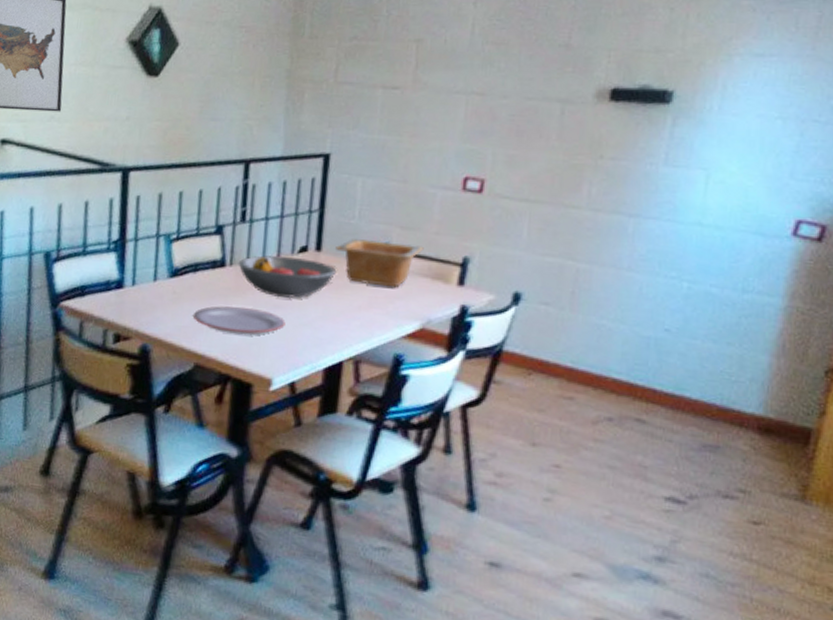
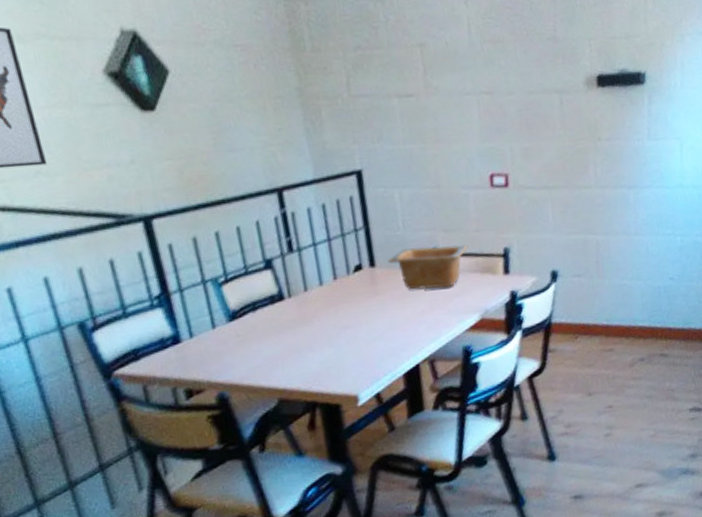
plate: present [192,306,286,336] -> none [263,333,358,364]
fruit bowl: present [238,255,337,298] -> none [296,276,395,319]

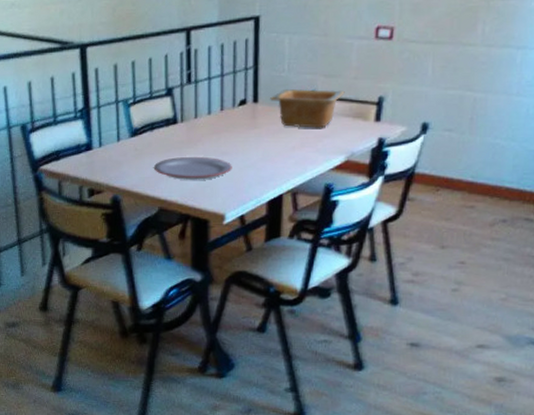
plate: none [263,333,358,364] -> present [153,156,232,180]

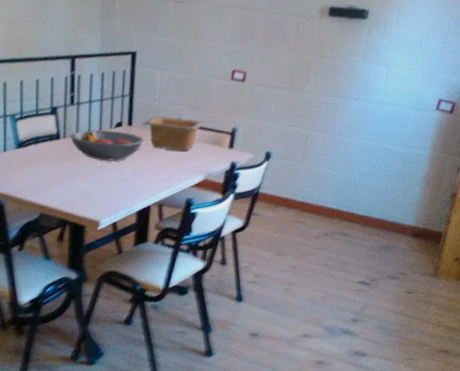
plate: present [153,156,232,180] -> none [36,168,108,190]
fruit bowl: none [188,110,272,146] -> present [70,130,144,162]

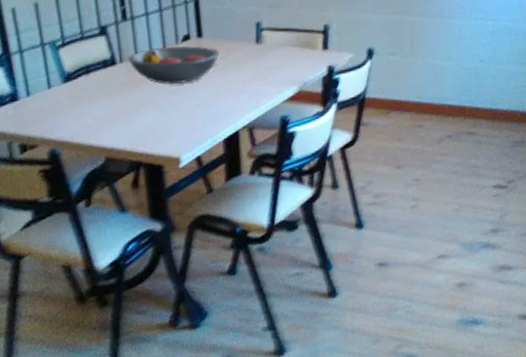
serving bowl: present [143,116,205,151] -> none [215,20,291,61]

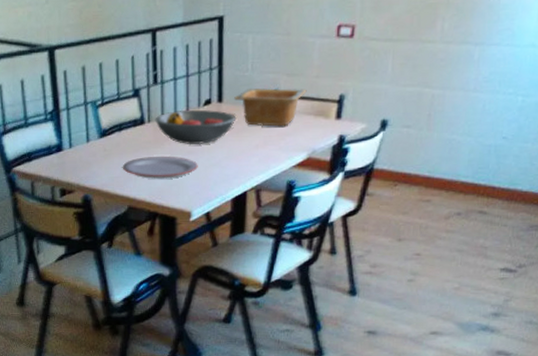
plate: none [94,98,183,125] -> present [122,156,198,179]
serving bowl: none [215,20,291,61] -> present [234,88,307,127]

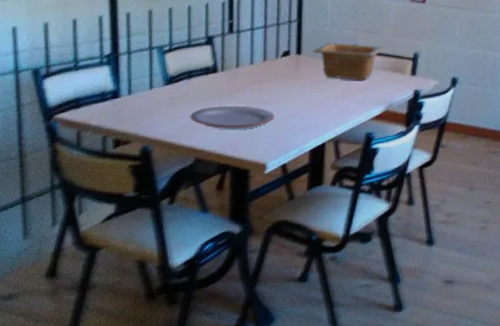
fruit bowl: present [155,110,237,145] -> none [229,60,315,96]

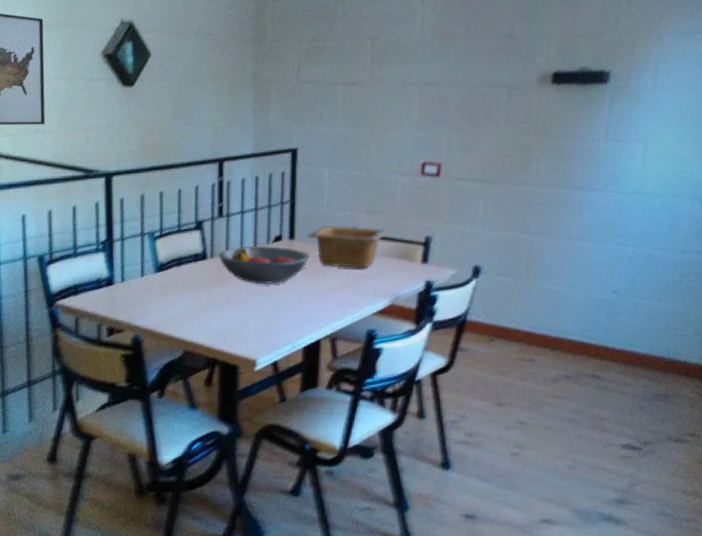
plate: present [190,105,275,129] -> none [179,295,265,321]
fruit bowl: none [229,60,315,96] -> present [218,246,310,285]

